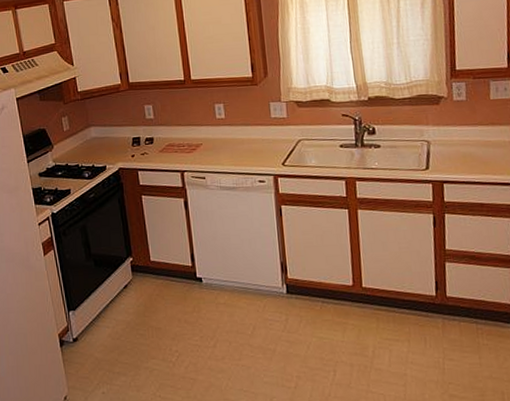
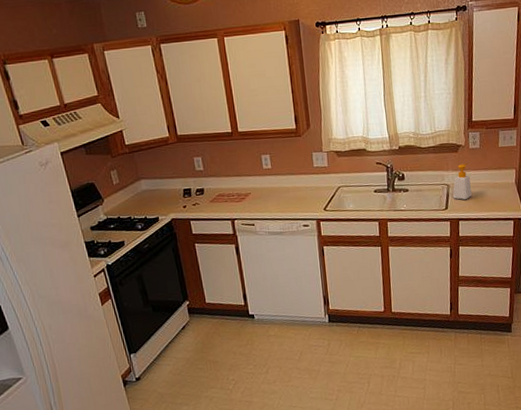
soap bottle: none [434,117,458,159] -> present [452,163,472,200]

